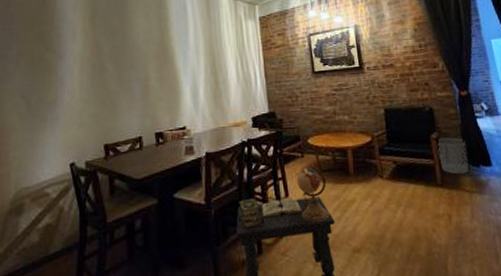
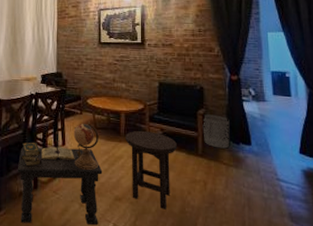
stool: none [355,166,414,255] -> present [125,131,177,210]

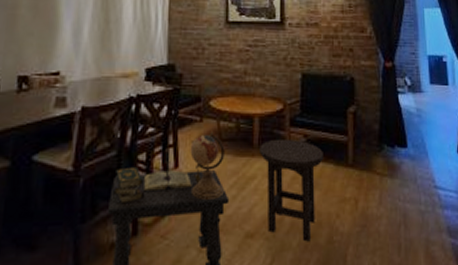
waste bin: present [203,114,230,149] -> none [353,112,384,155]

